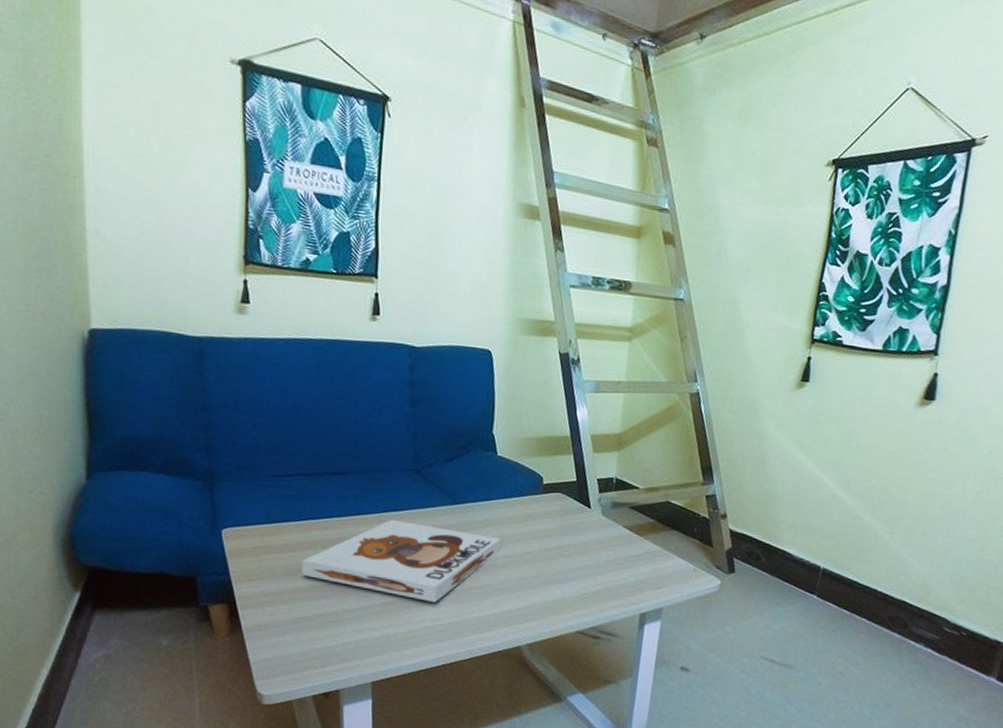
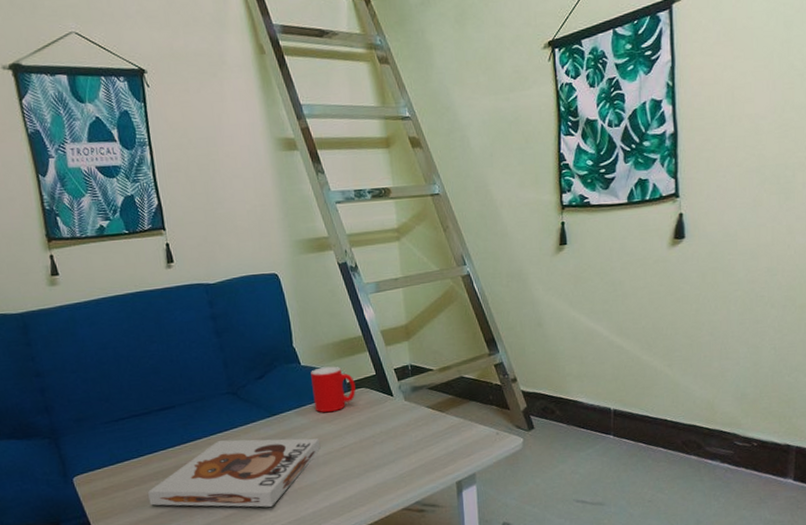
cup: none [502,462,552,513] -> present [311,366,356,413]

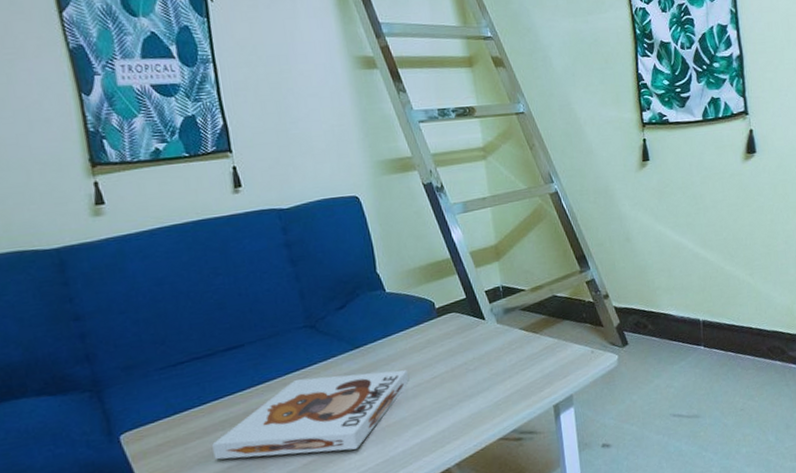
cup: present [311,366,356,413] -> none [397,291,446,342]

